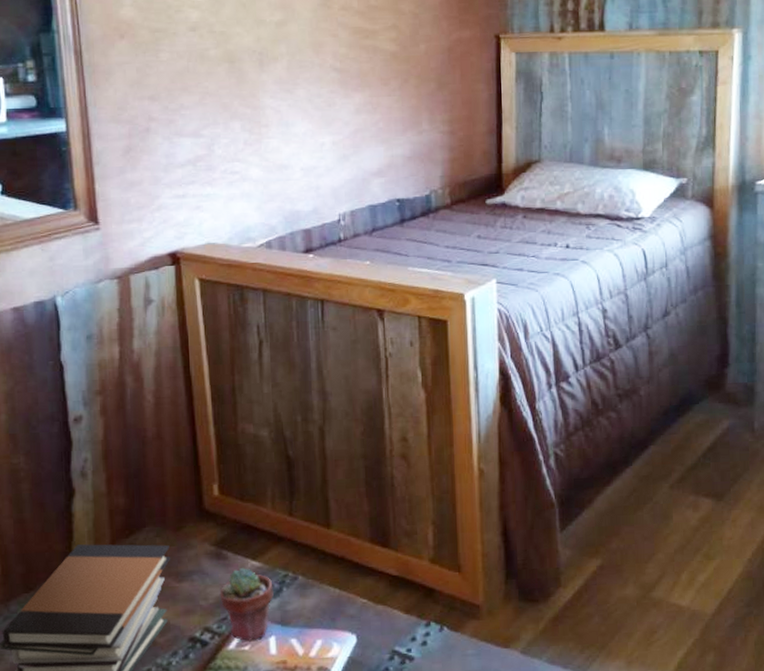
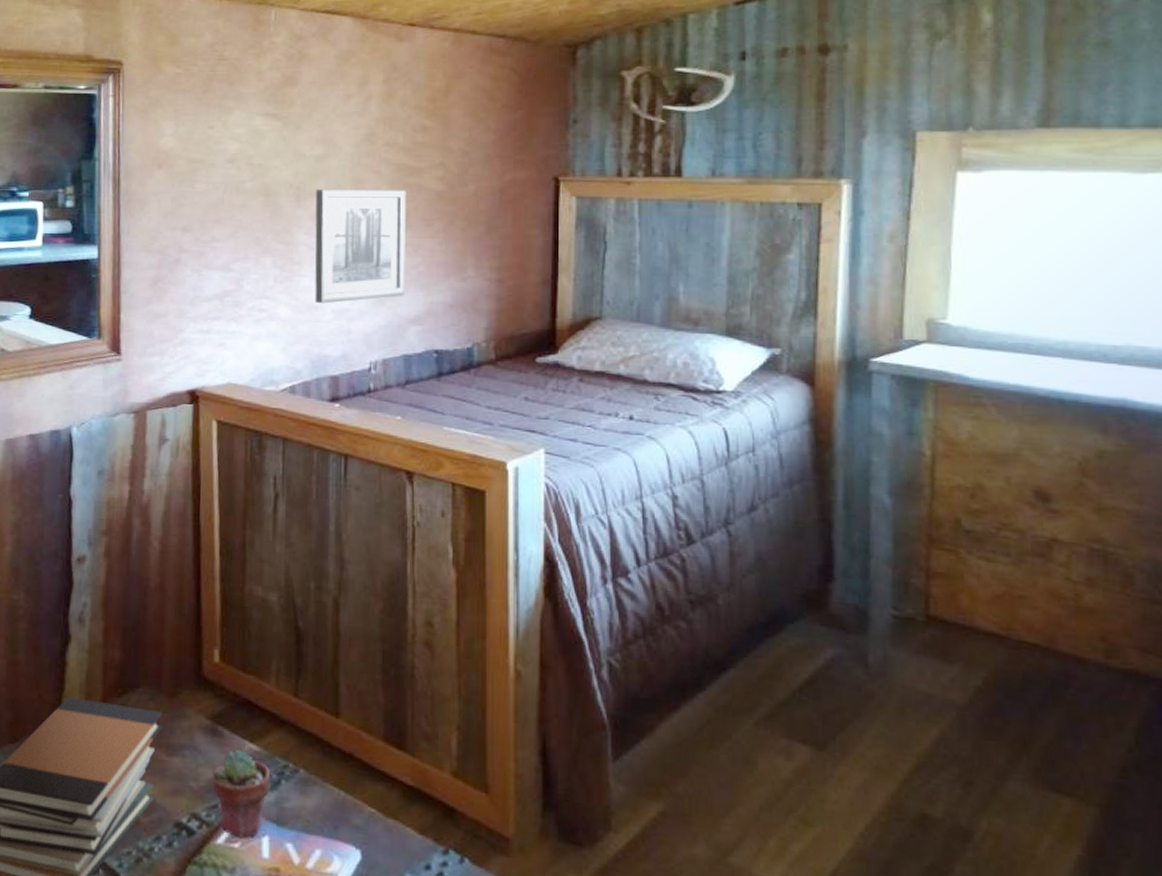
wall art: none [278,52,367,163] -> present [315,190,406,304]

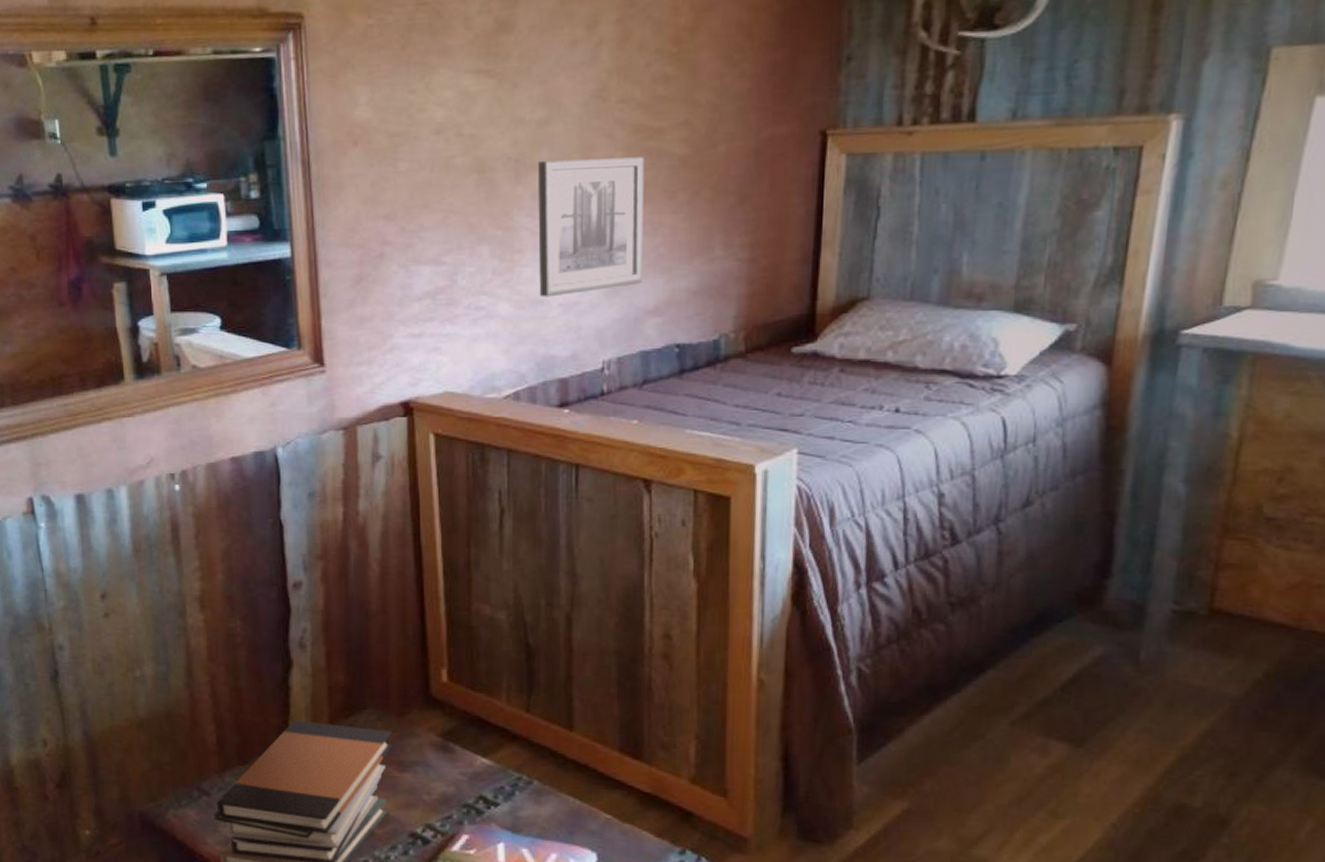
potted succulent: present [211,750,271,838] -> none [444,764,504,845]

